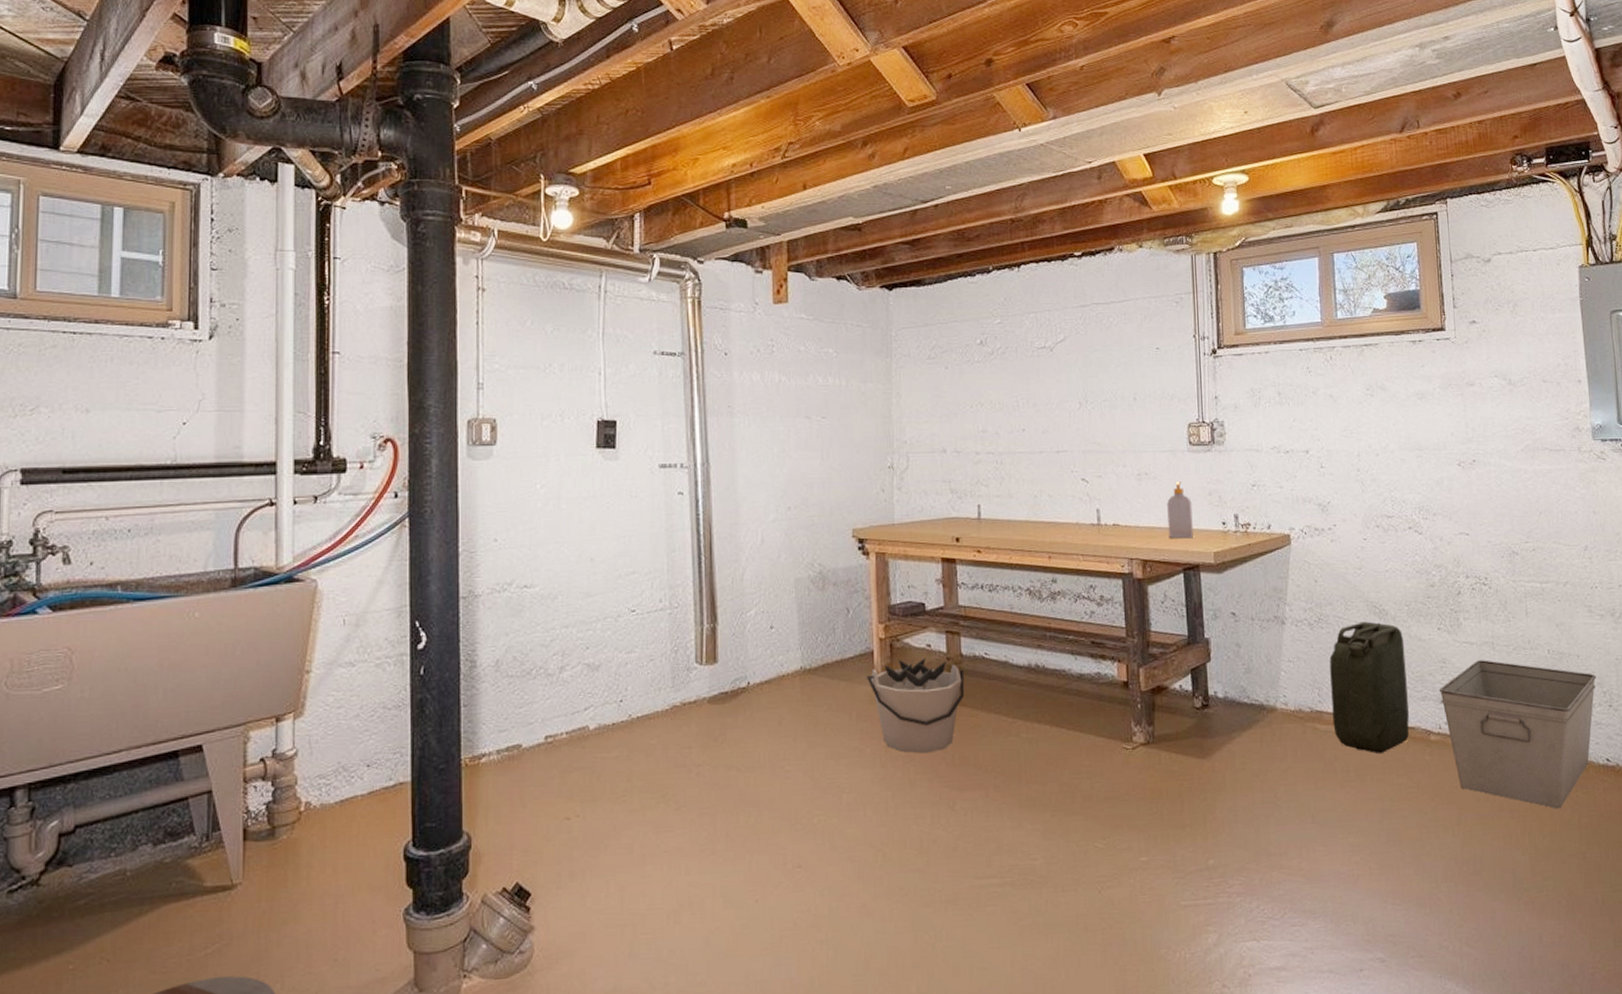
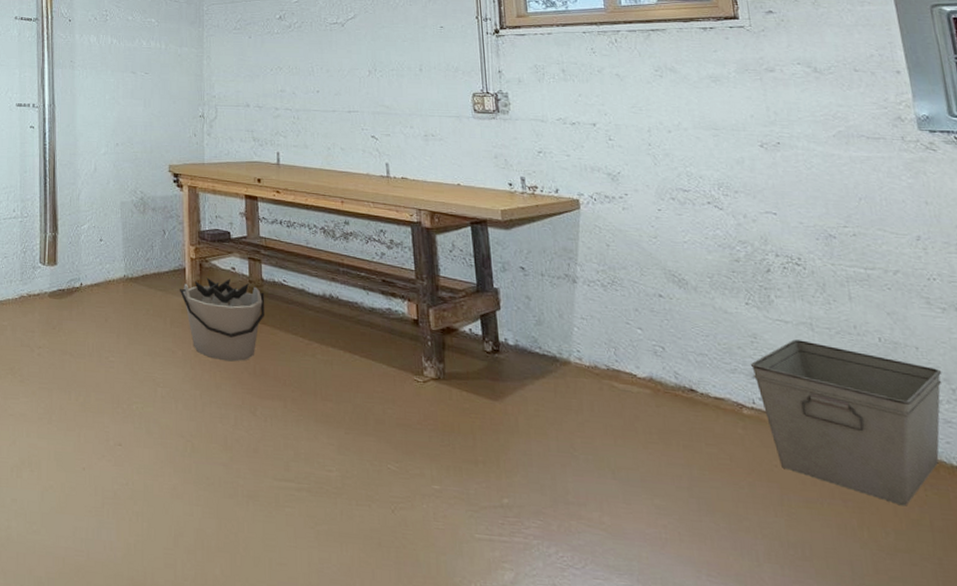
soap bottle: present [1167,481,1193,539] -> none [453,144,480,196]
jerry can: present [1329,621,1410,753] -> none [625,288,719,420]

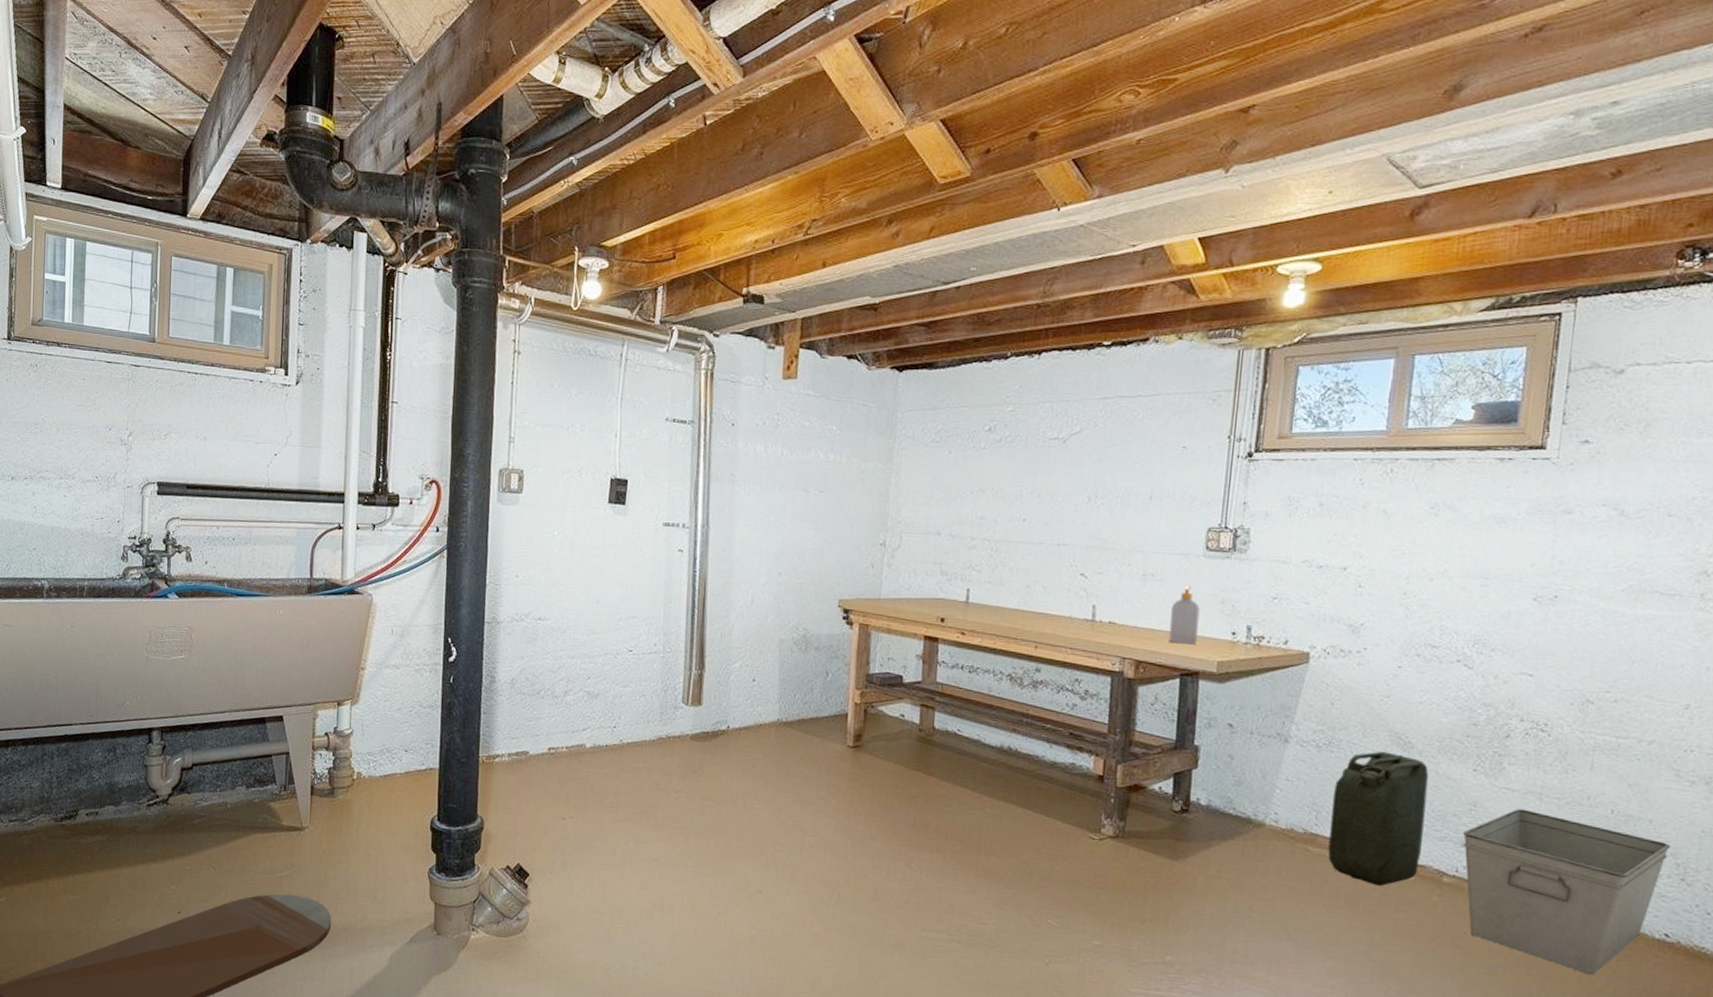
bucket: present [180,277,265,362] -> none [839,724,935,813]
soap bottle: none [453,144,480,196] -> present [1168,586,1200,645]
jerry can: none [625,288,719,420] -> present [1328,751,1429,886]

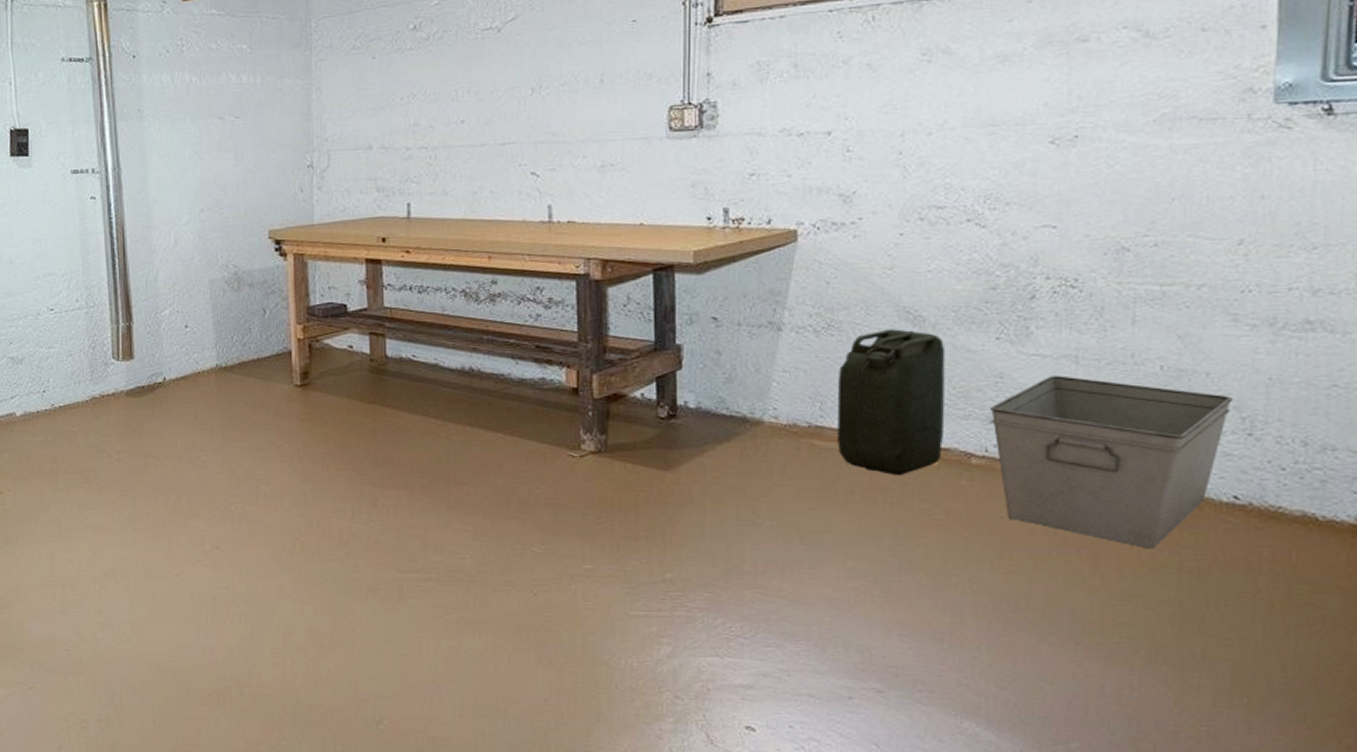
soap bottle: present [1168,586,1200,645] -> none [636,172,669,237]

